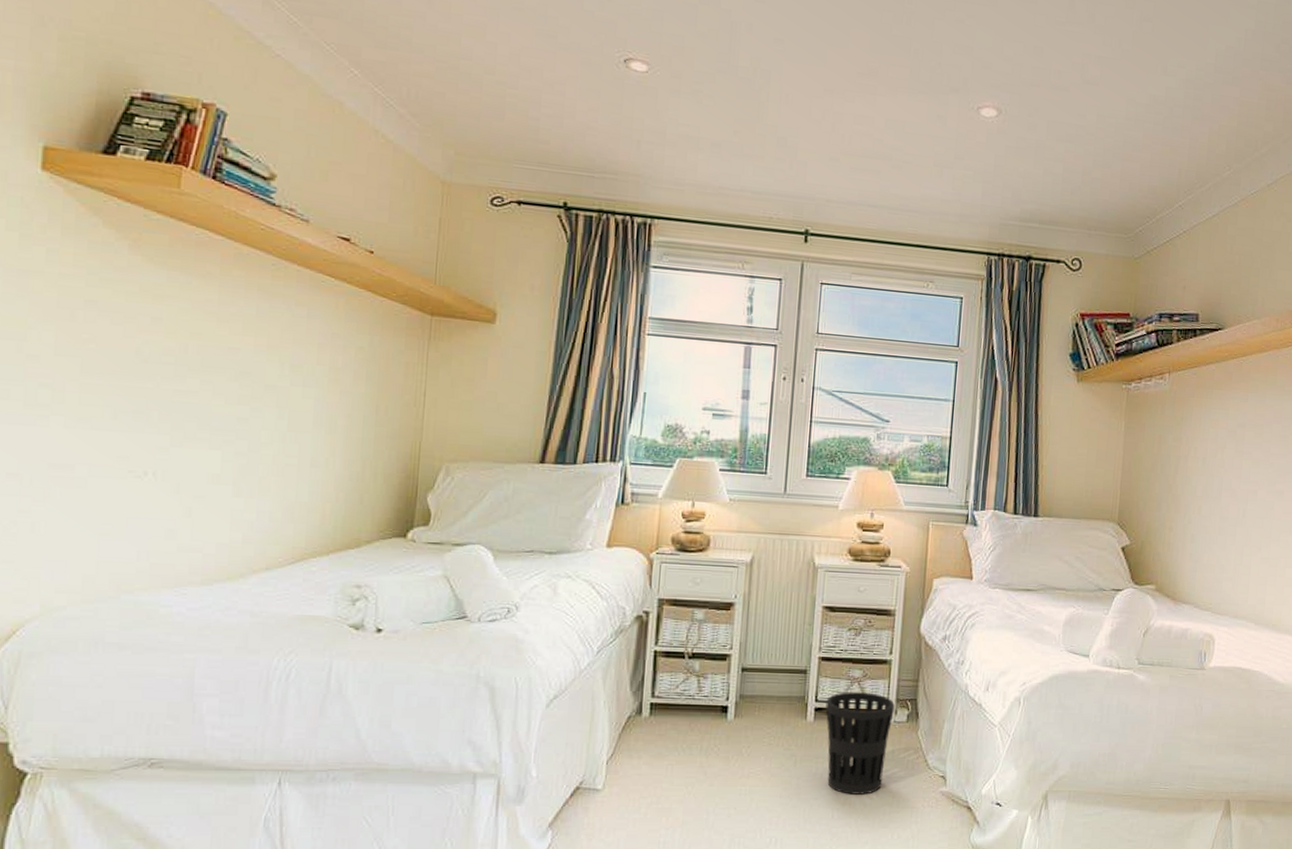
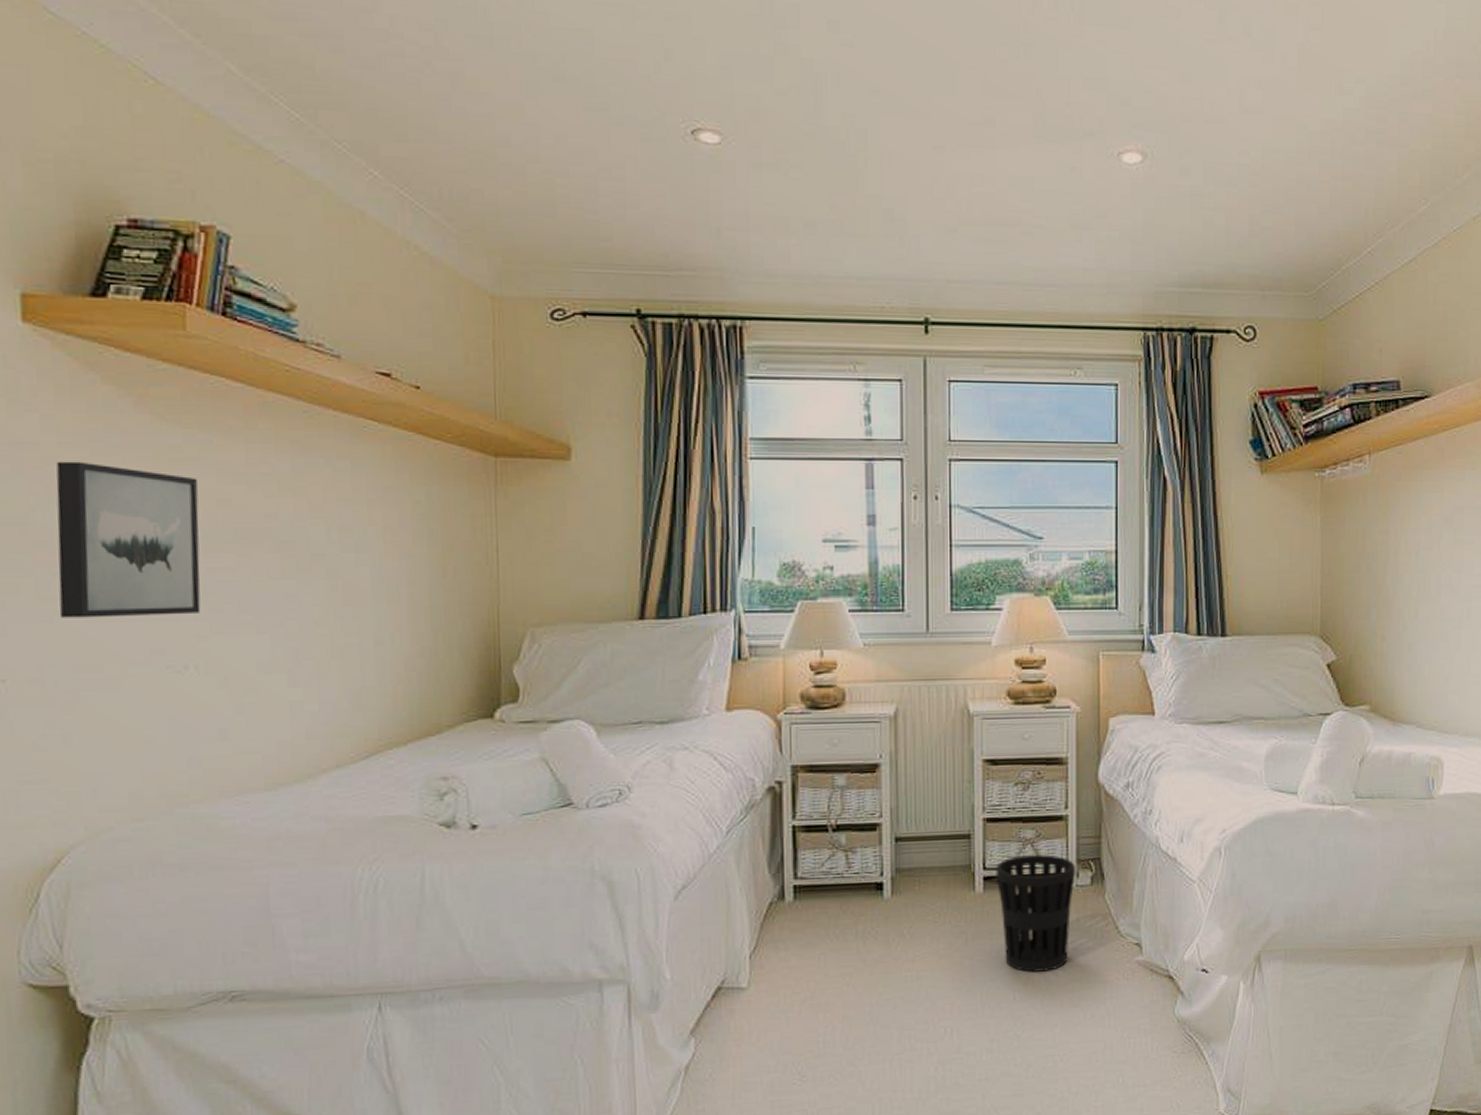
wall art: none [41,289,174,428] -> present [56,461,201,618]

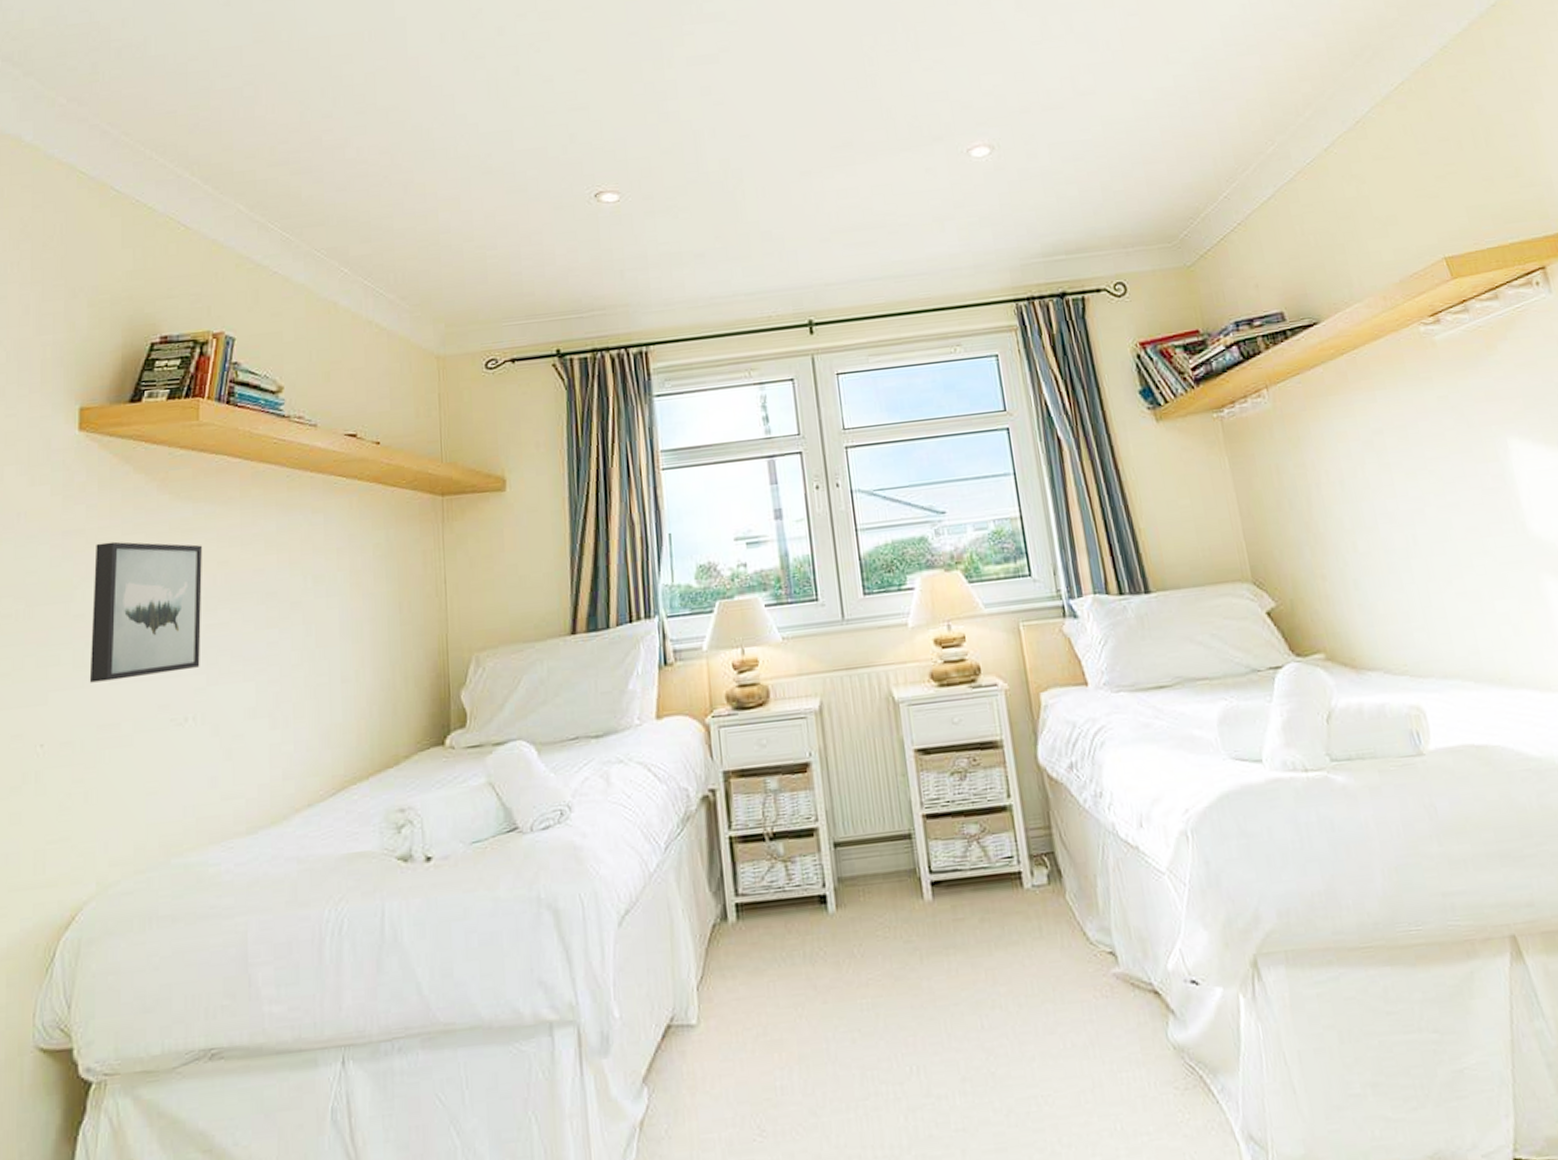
wastebasket: present [996,854,1075,972] -> none [942,851,1036,993]

